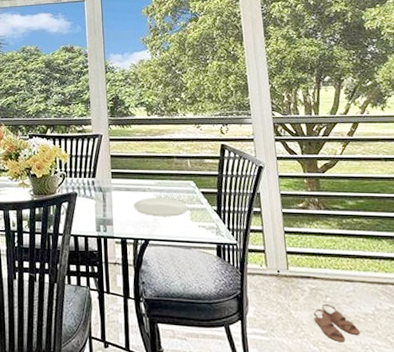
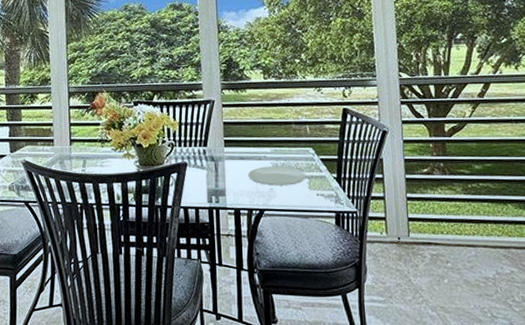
sandal: present [313,303,360,343] -> none [433,269,480,307]

